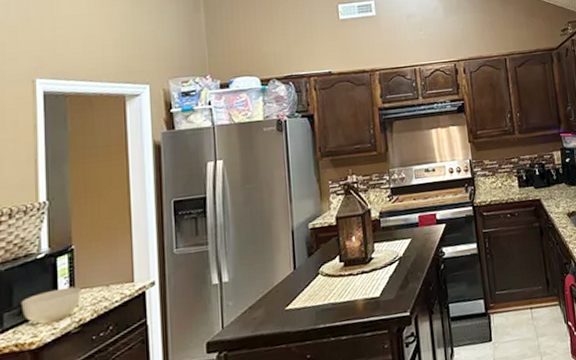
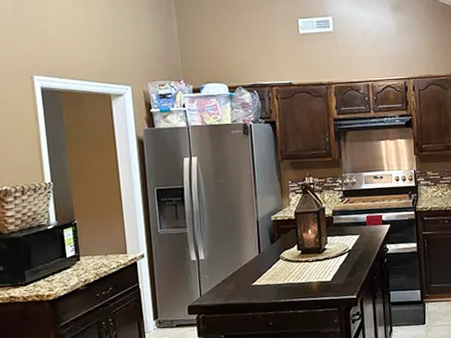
bowl: present [20,286,82,325] -> none [37,253,86,281]

